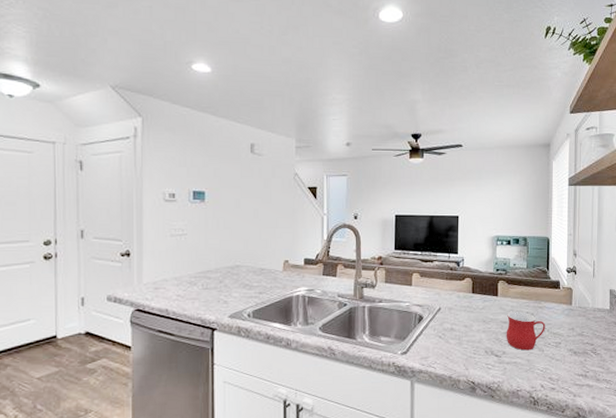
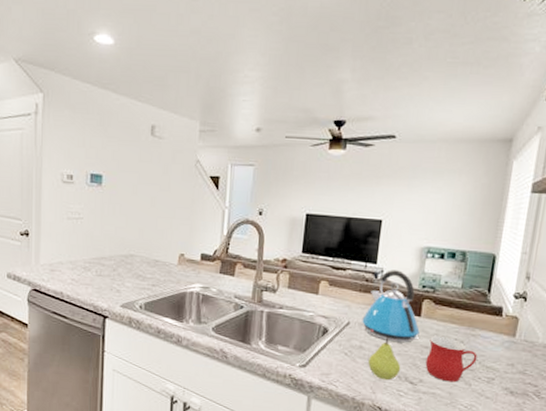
kettle: none [451,258,498,321] -> present [362,270,420,343]
fruit: none [460,318,487,357] -> present [368,338,401,381]

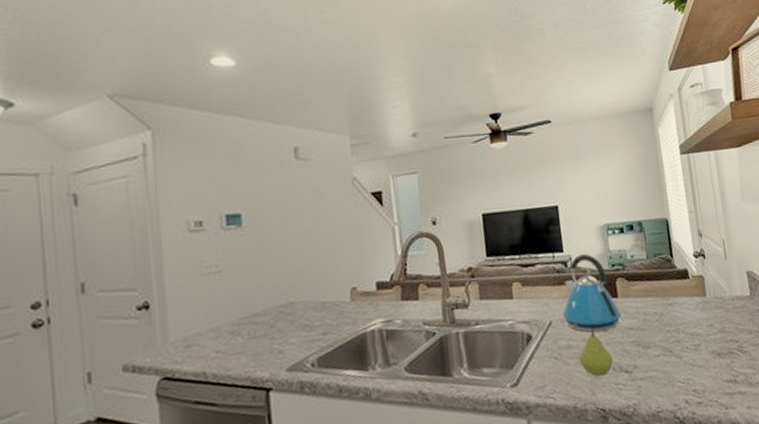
mug: present [425,336,477,383] -> none [632,313,680,361]

